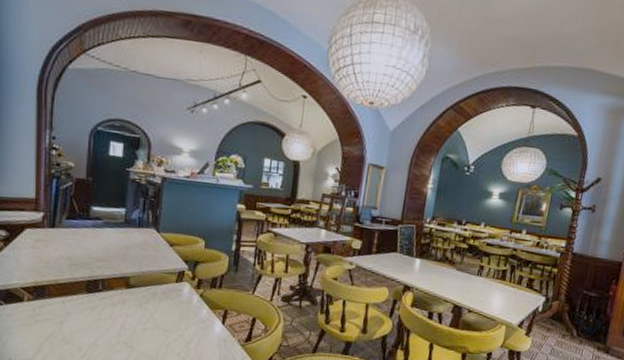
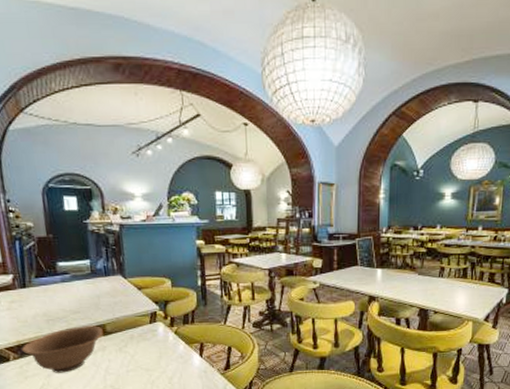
bowl: none [37,275,126,322] -> present [21,325,103,373]

